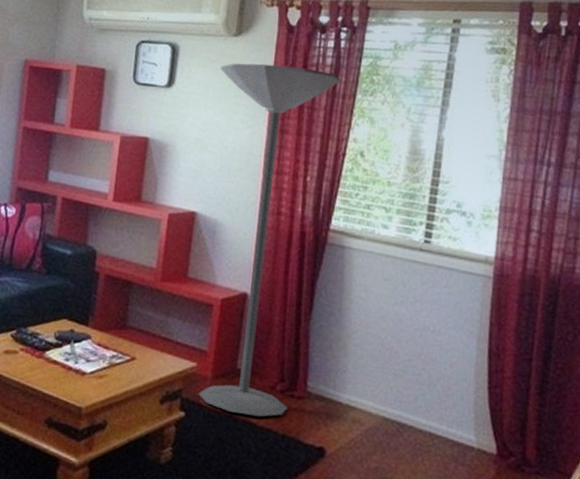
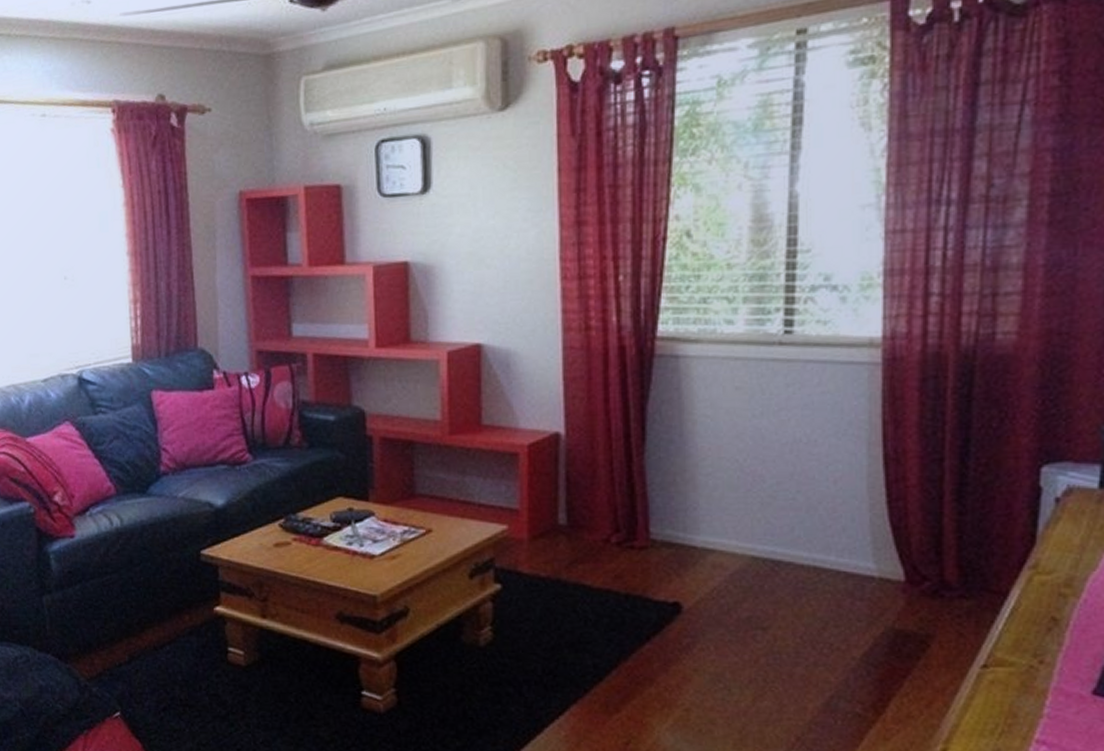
floor lamp: present [198,63,341,417] -> none [487,134,649,577]

